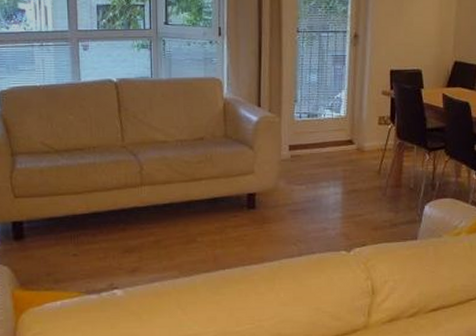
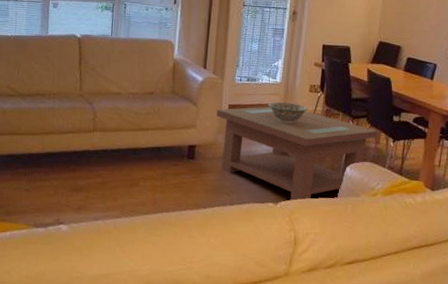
coffee table: none [276,144,459,248] -> present [217,106,378,202]
decorative bowl: none [332,138,379,162] -> present [268,101,309,124]

